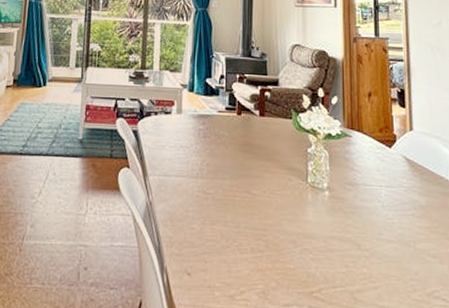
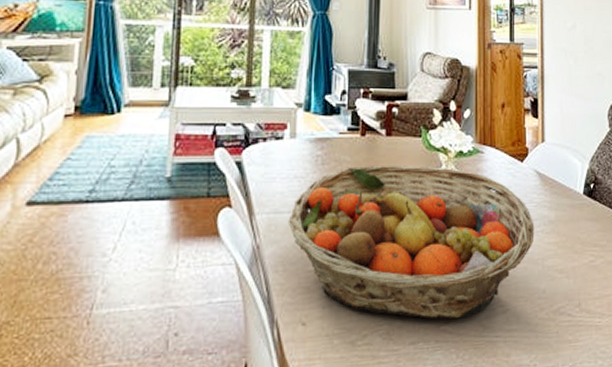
fruit basket: none [175,140,405,288] -> present [288,165,535,320]

